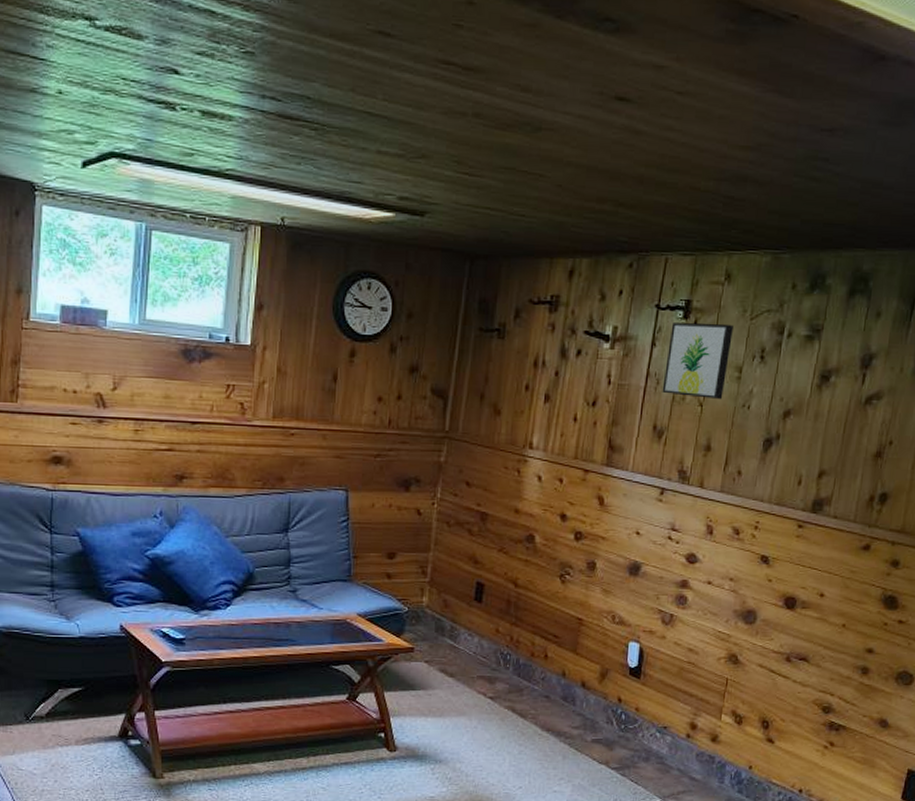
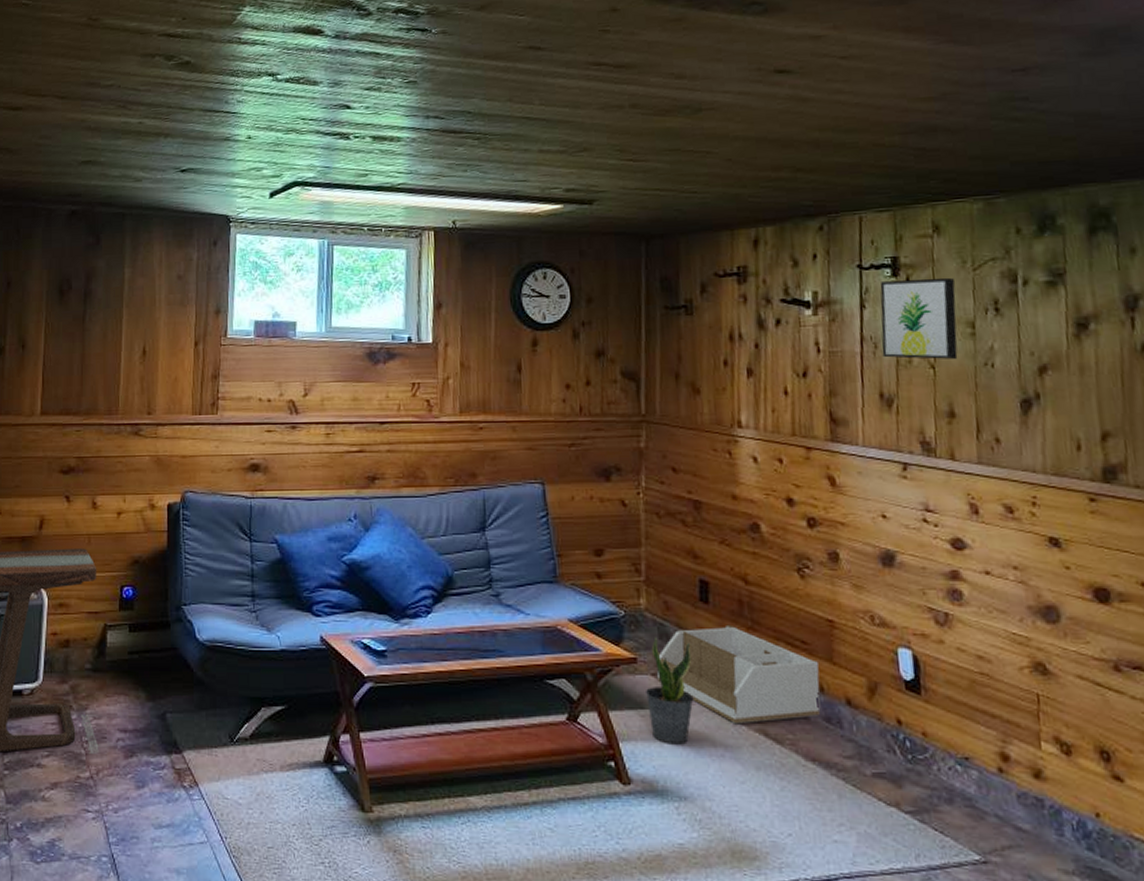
potted plant: none [417,630,461,719] -> present [644,637,694,745]
storage bin: none [429,620,564,703] -> present [656,624,821,725]

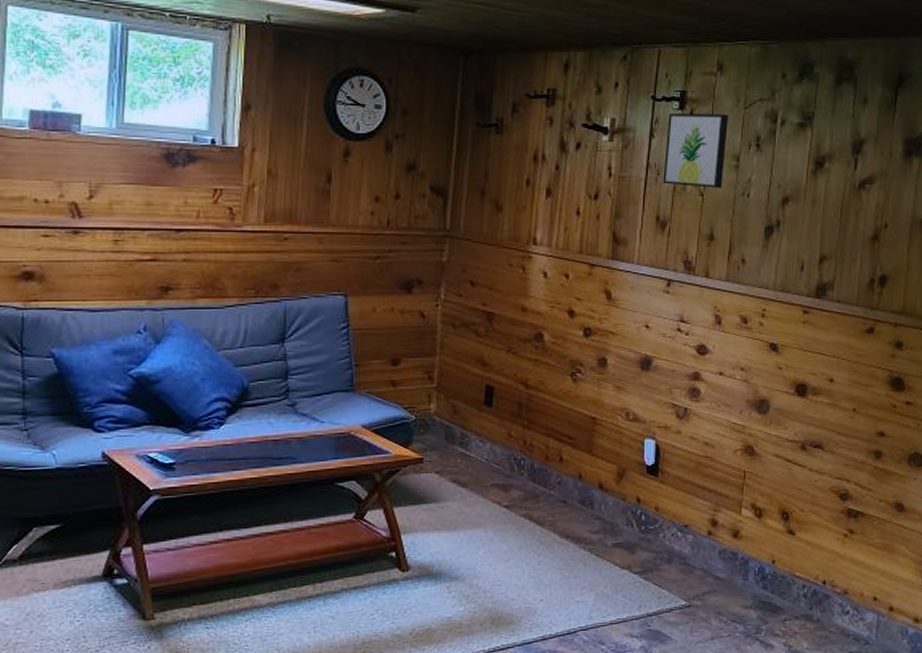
potted plant: present [644,637,694,745] -> none [428,438,472,533]
storage bin: present [656,624,821,725] -> none [440,424,579,512]

